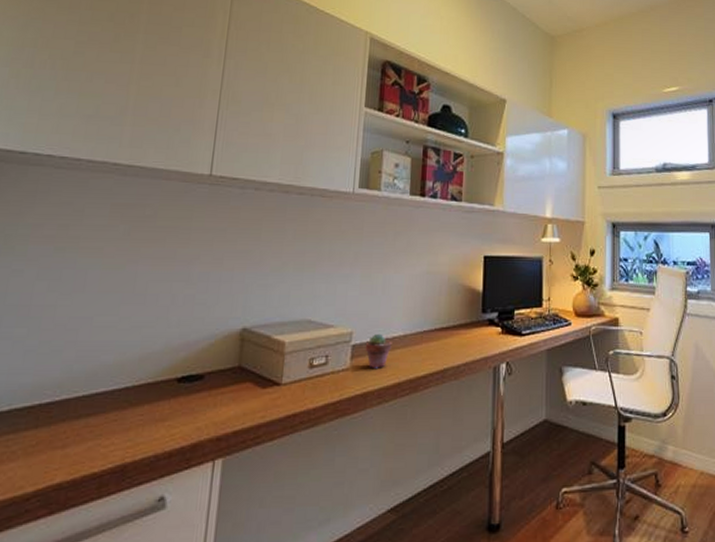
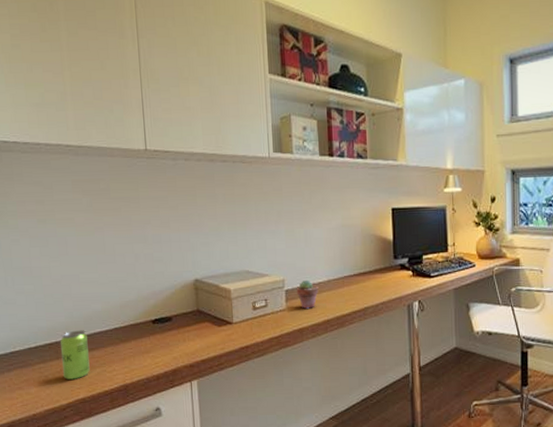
beverage can: none [37,389,85,457] -> present [60,330,90,380]

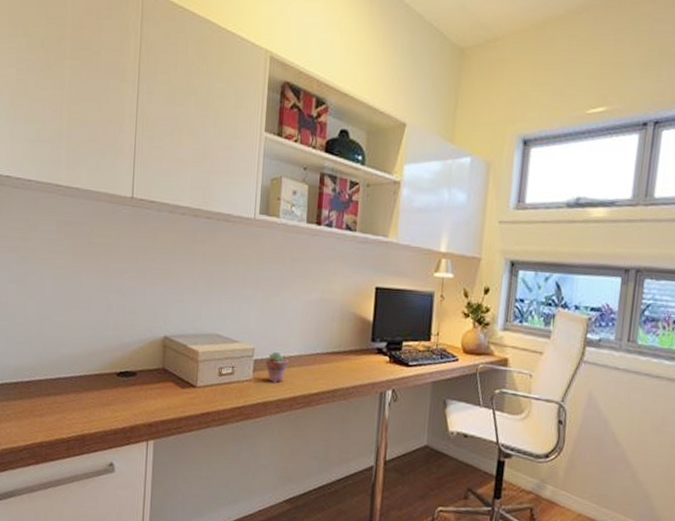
beverage can: present [60,330,90,380] -> none [24,372,52,422]

